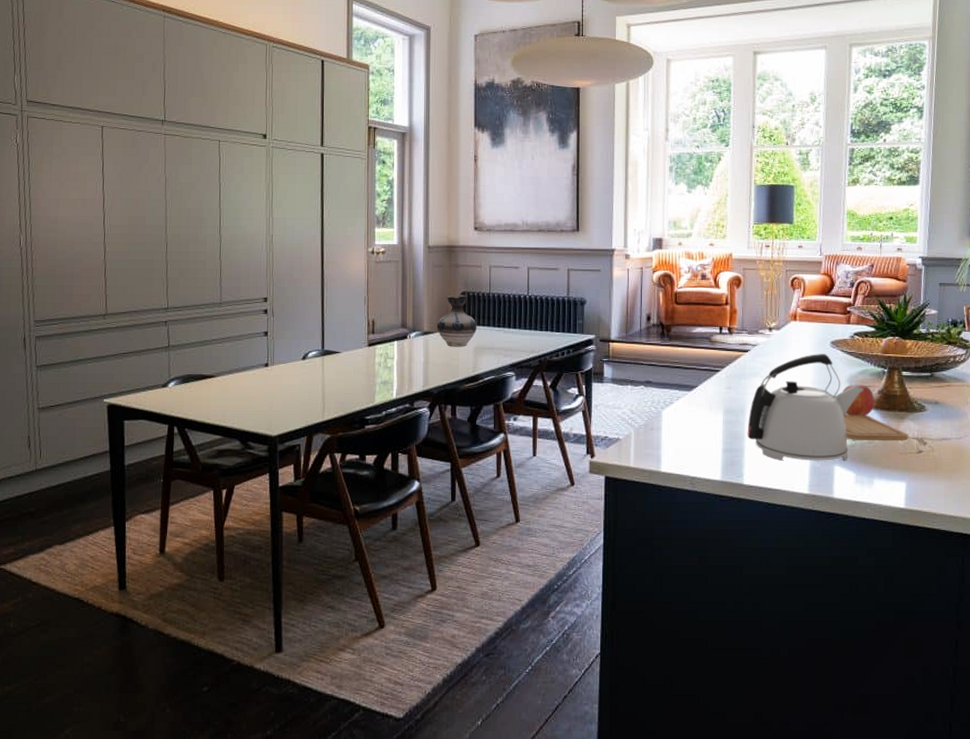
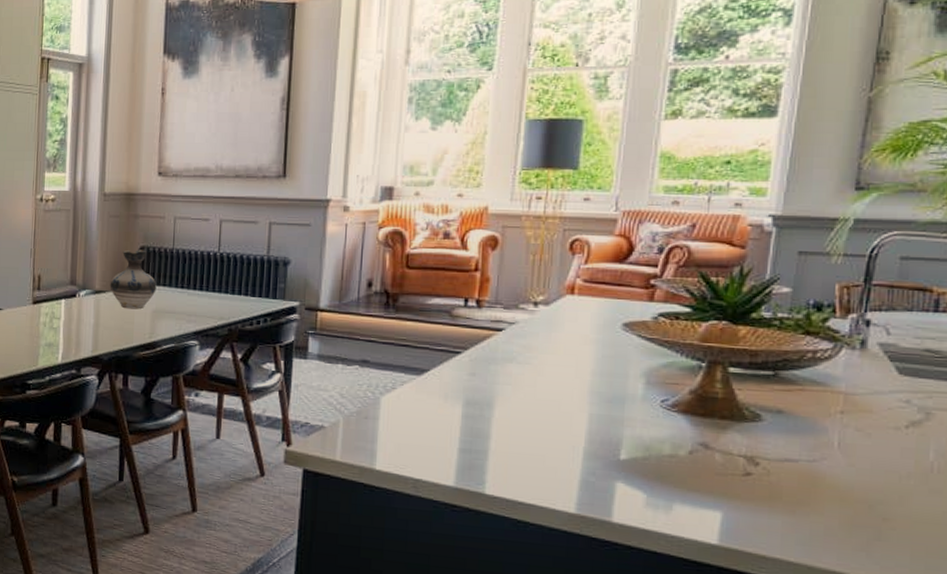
kettle: present [747,354,863,461] -> none [494,338,667,477]
fruit: present [843,385,875,416] -> none [636,380,683,422]
chopping board: present [843,415,908,441] -> none [634,418,731,459]

